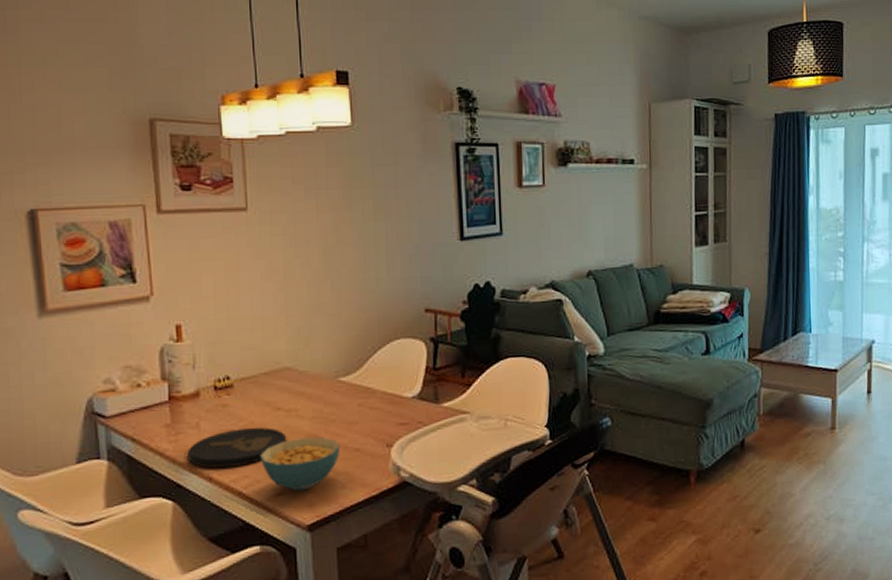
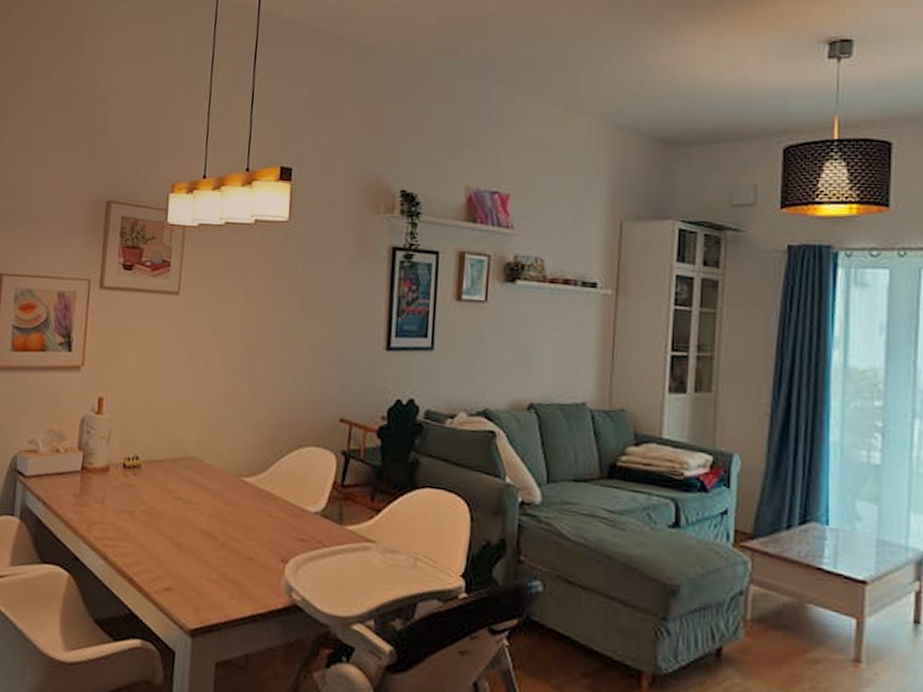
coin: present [187,427,287,469] -> none [88,511,183,551]
cereal bowl: present [260,437,340,492] -> none [154,533,233,591]

